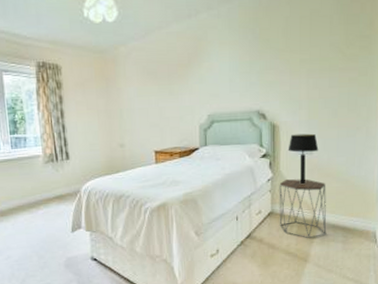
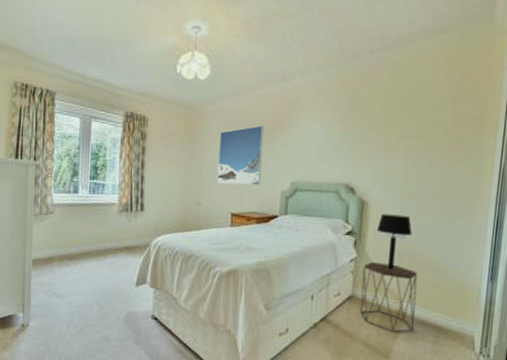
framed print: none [135,62,178,123] -> present [217,125,264,186]

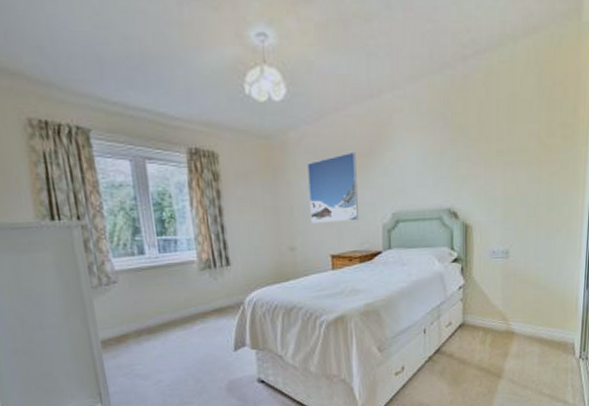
side table: present [359,261,418,333] -> none [471,286,523,353]
table lamp: present [376,213,413,271] -> none [481,234,515,293]

